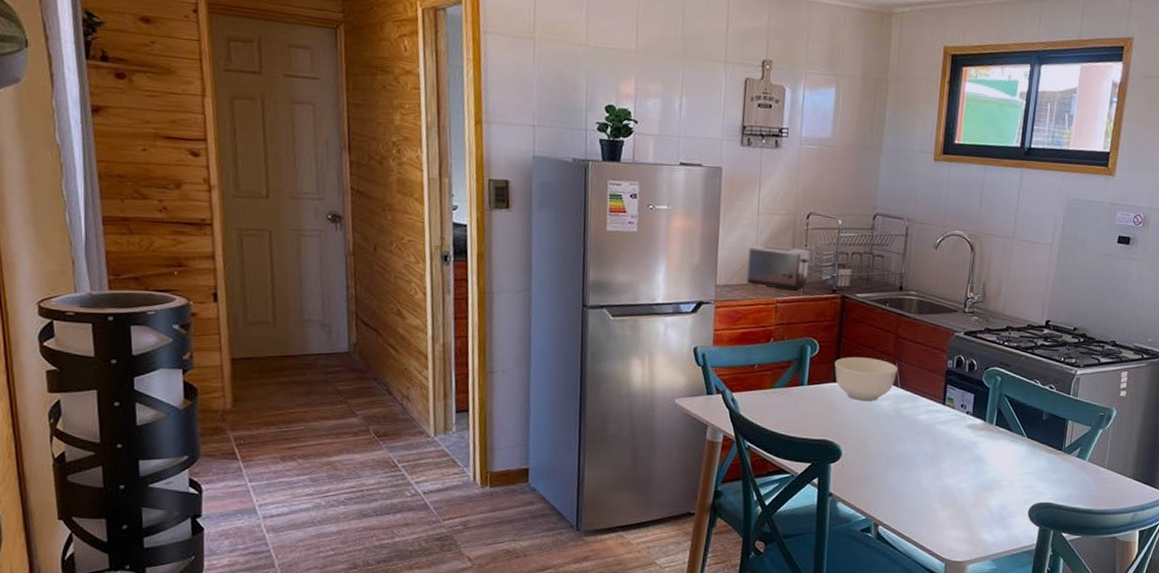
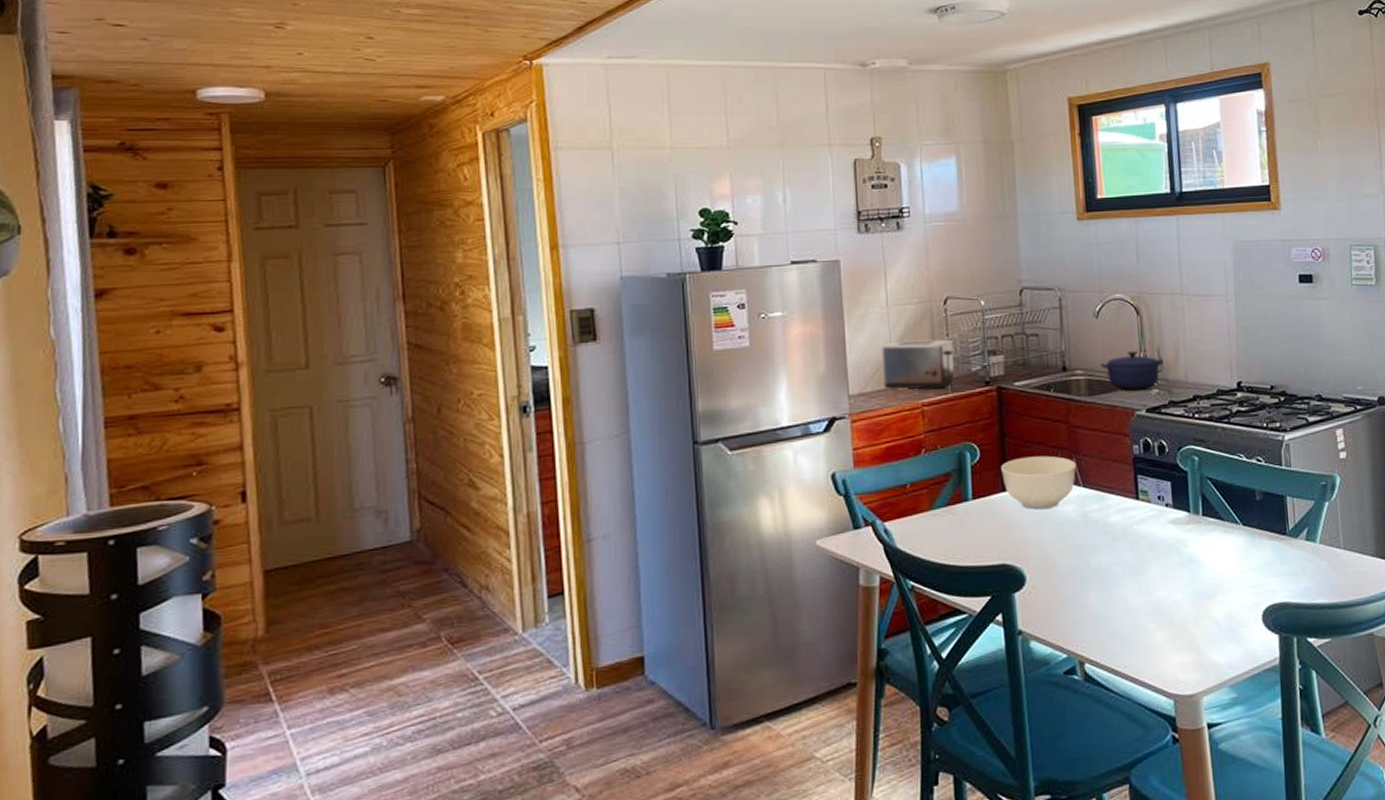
cooking pot: none [932,281,987,316] -> present [1100,350,1164,391]

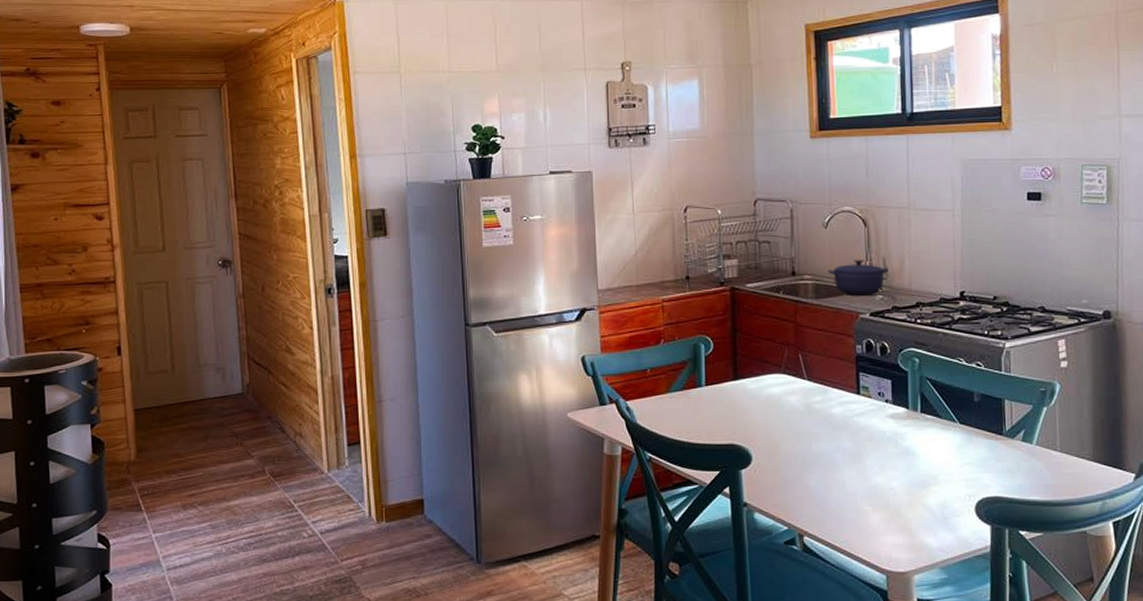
toaster: present [881,339,954,390] -> none [627,243,692,287]
bowl: present [1001,455,1077,510] -> none [732,350,802,398]

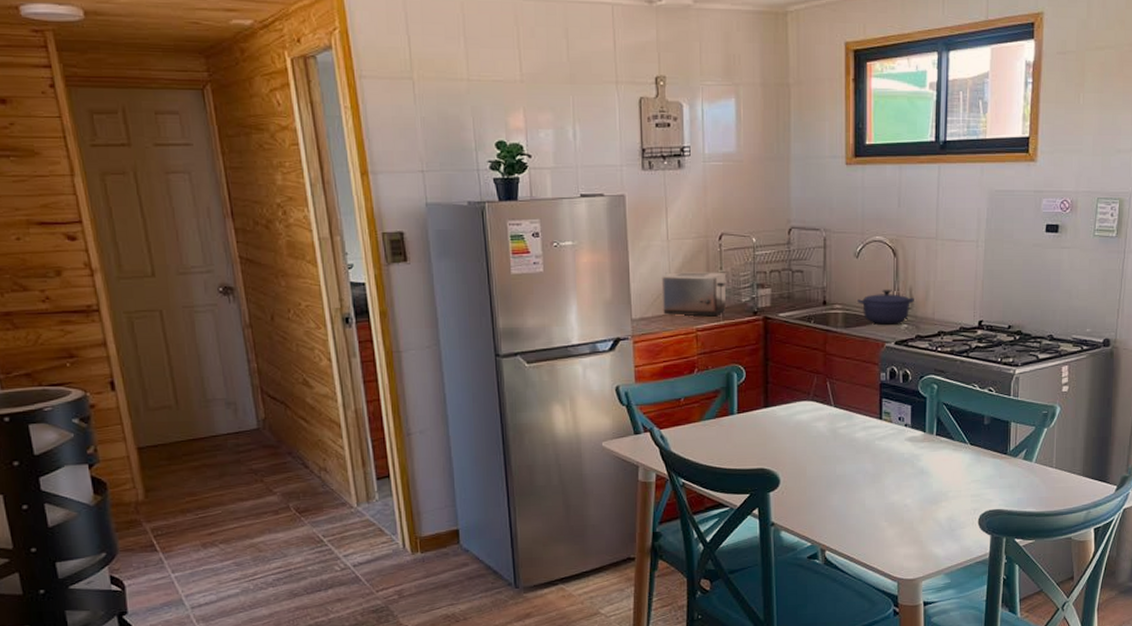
toaster: none [627,243,692,287] -> present [661,272,726,317]

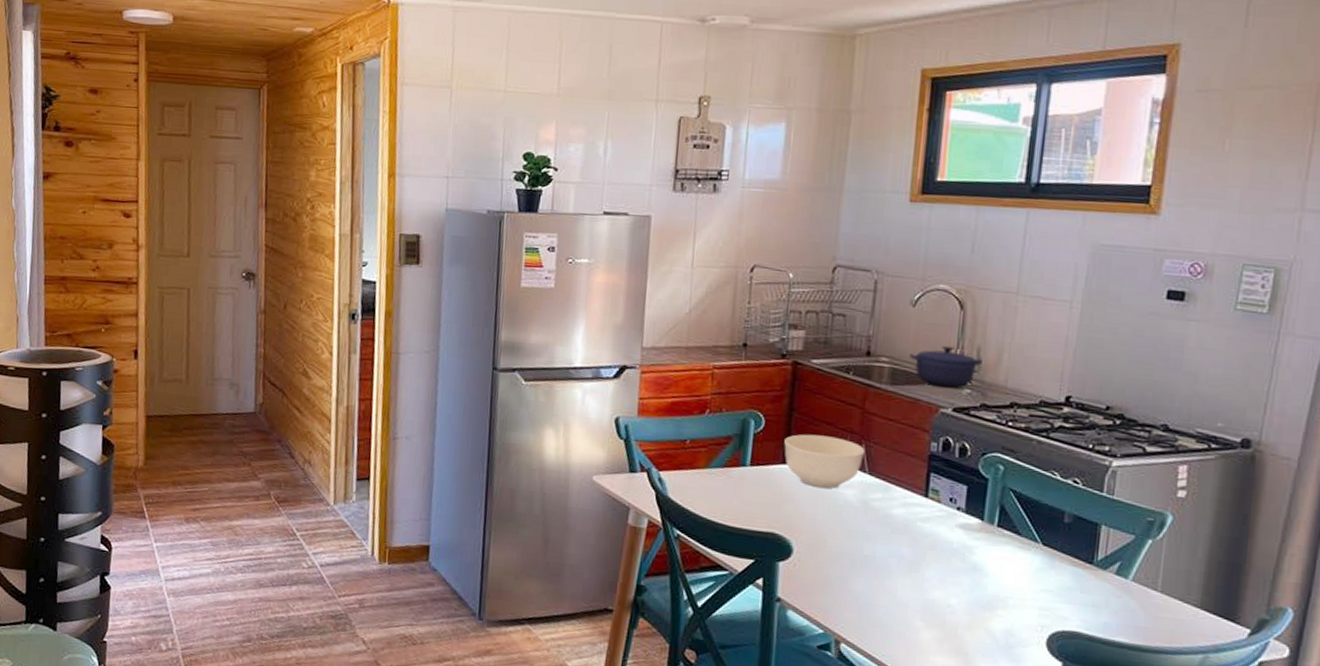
toaster: present [661,272,726,317] -> none [677,301,753,355]
bowl: none [764,379,830,425] -> present [784,434,866,489]

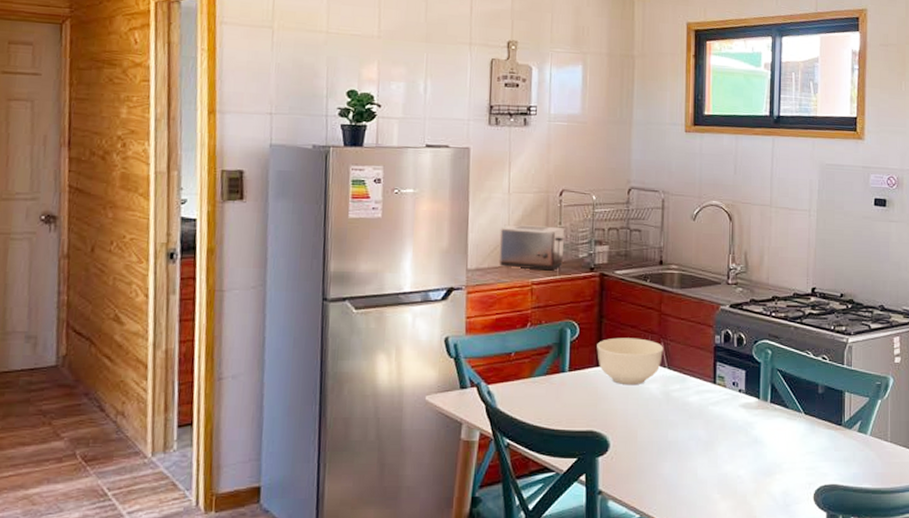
toaster: none [677,301,753,355] -> present [498,224,564,271]
cooking pot: present [909,345,982,388] -> none [693,252,749,288]

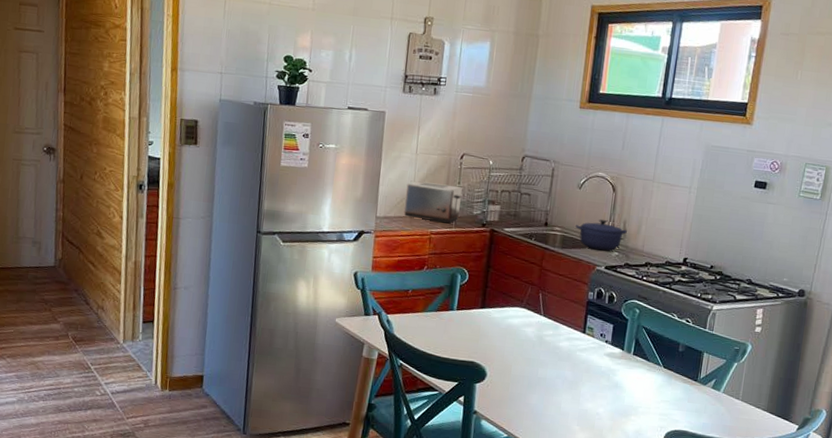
bowl: present [597,337,664,386] -> none [482,285,542,328]
cooking pot: none [693,252,749,288] -> present [575,219,627,251]

